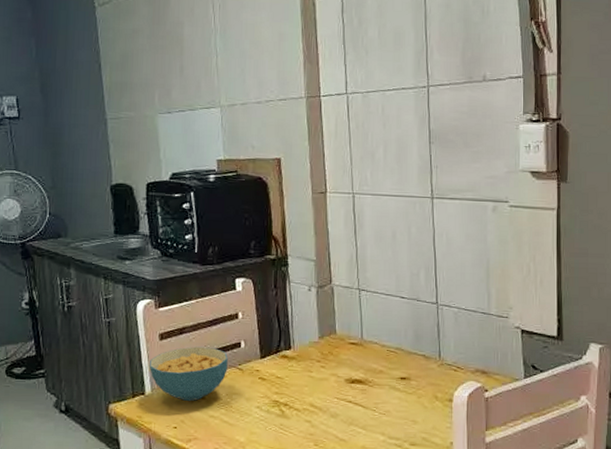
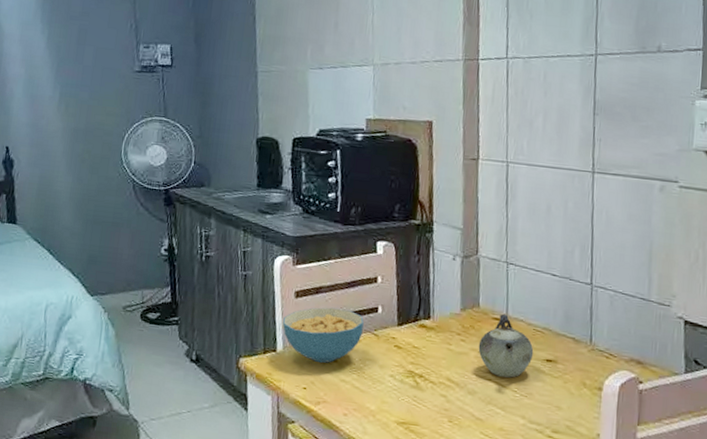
teapot: none [337,338,389,398] -> present [478,313,534,378]

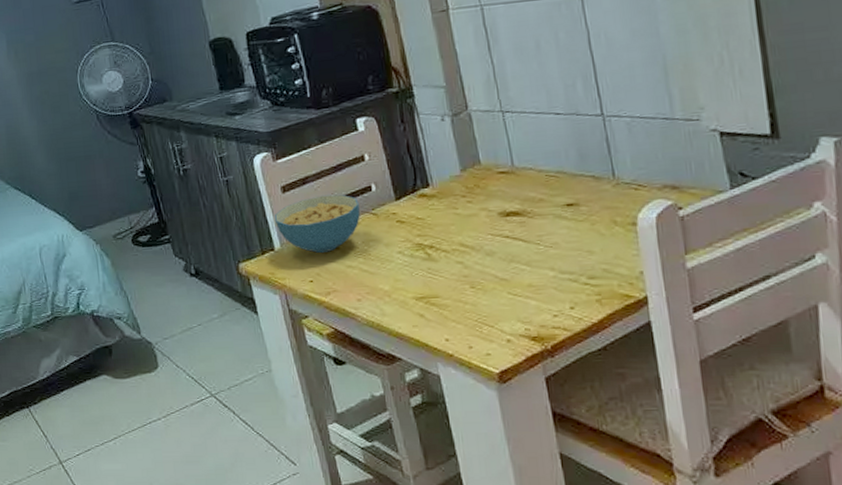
teapot: present [478,313,534,378] -> none [487,165,551,232]

